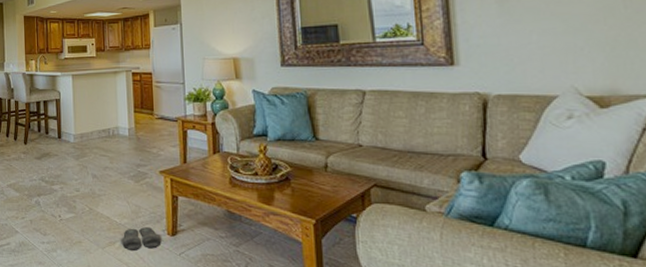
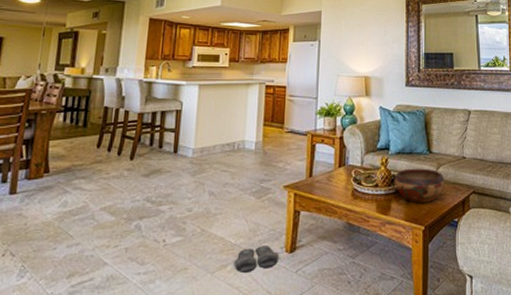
decorative bowl: none [275,156,338,196] -> present [394,168,445,204]

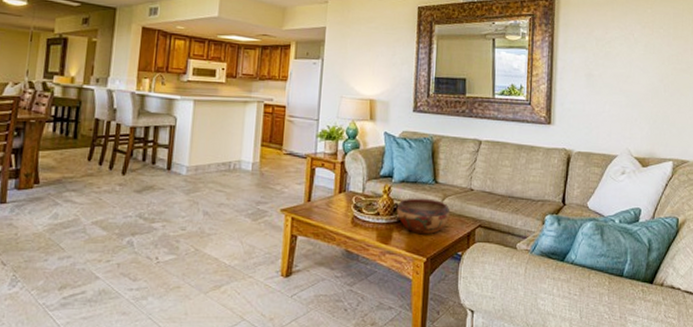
slippers: present [234,246,279,272] -> none [228,269,274,294]

